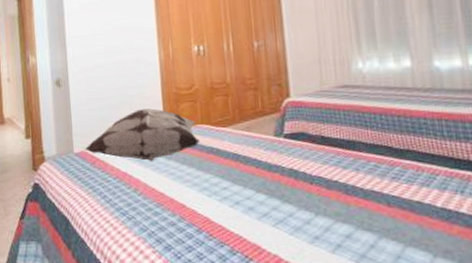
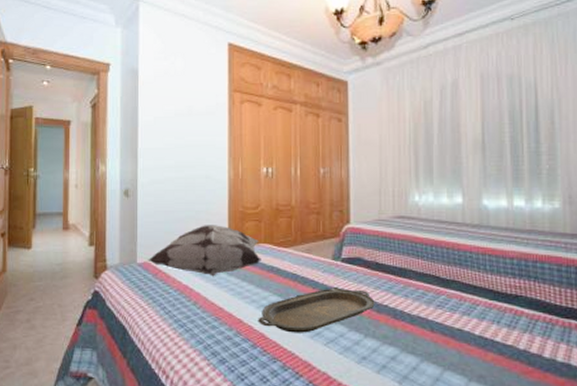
serving tray: none [201,165,324,215] -> present [258,287,375,333]

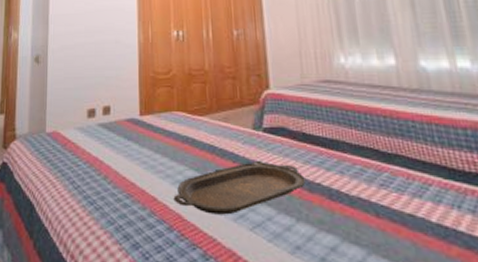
decorative pillow: present [147,225,261,277] -> none [57,91,175,148]

